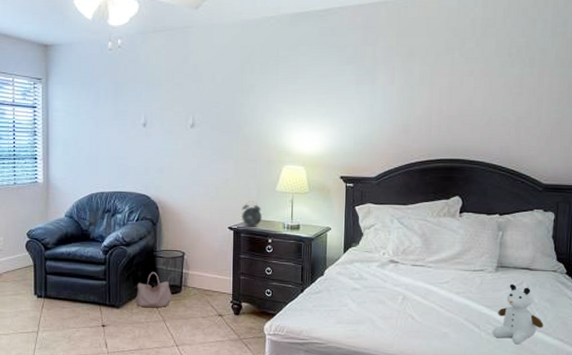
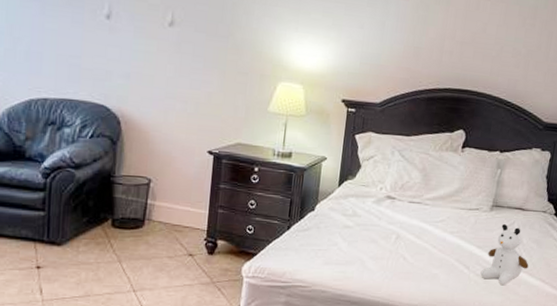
handbag: present [136,271,172,308] -> none [84,201,132,246]
alarm clock: present [242,200,263,227] -> none [225,121,250,153]

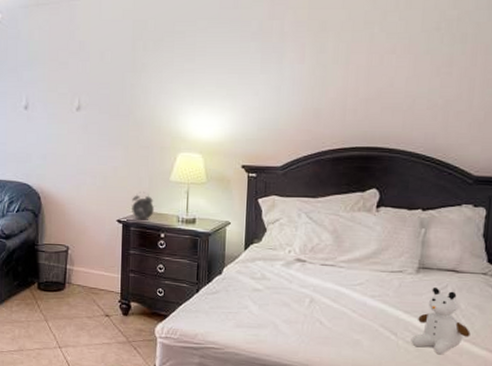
alarm clock: none [225,121,250,153] -> present [132,191,155,220]

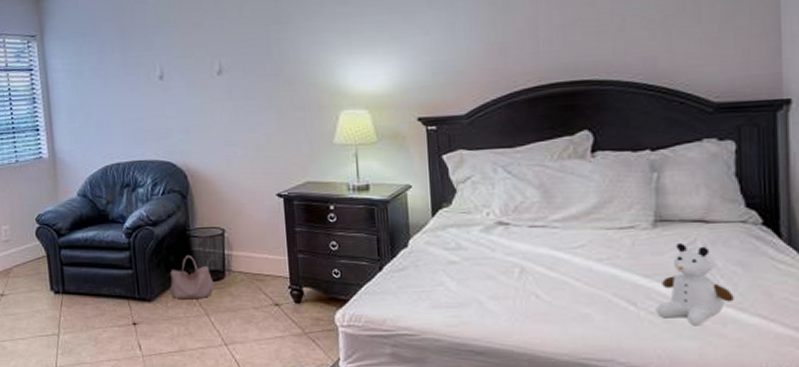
handbag: none [16,266,55,306] -> present [170,254,215,300]
alarm clock: present [132,191,155,220] -> none [292,158,320,192]

